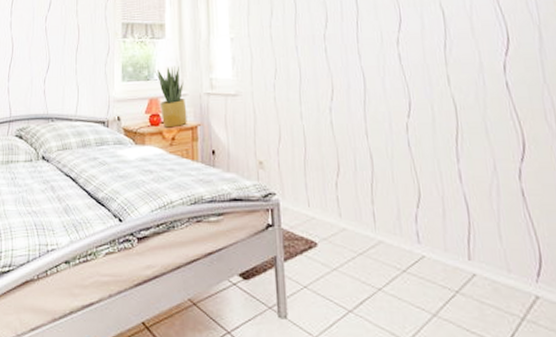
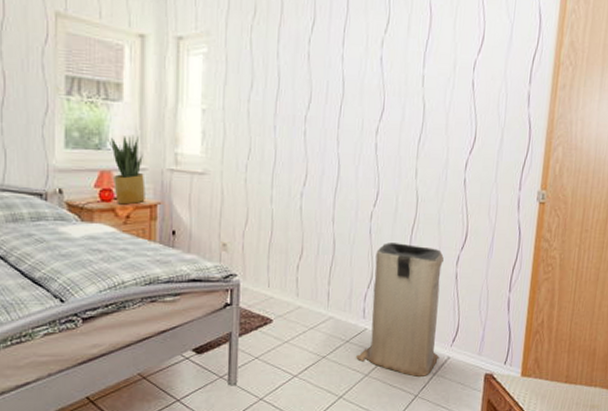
laundry basket: none [416,156,525,321] -> present [355,243,444,377]

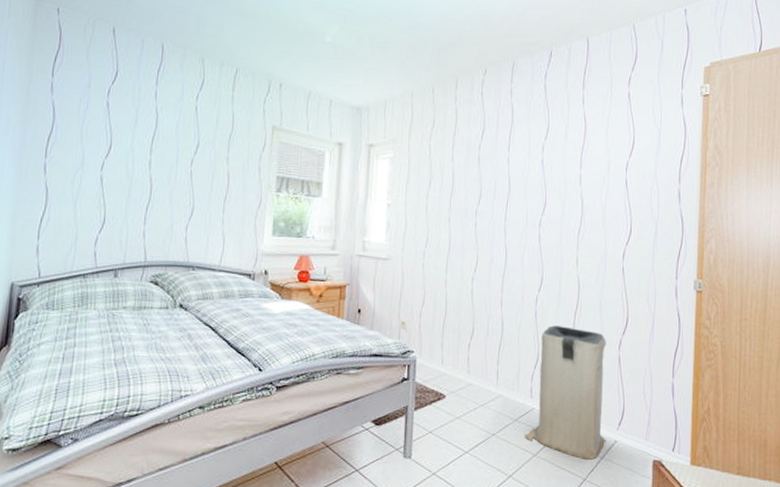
planter: present [108,135,146,205] -> none [308,225,337,285]

